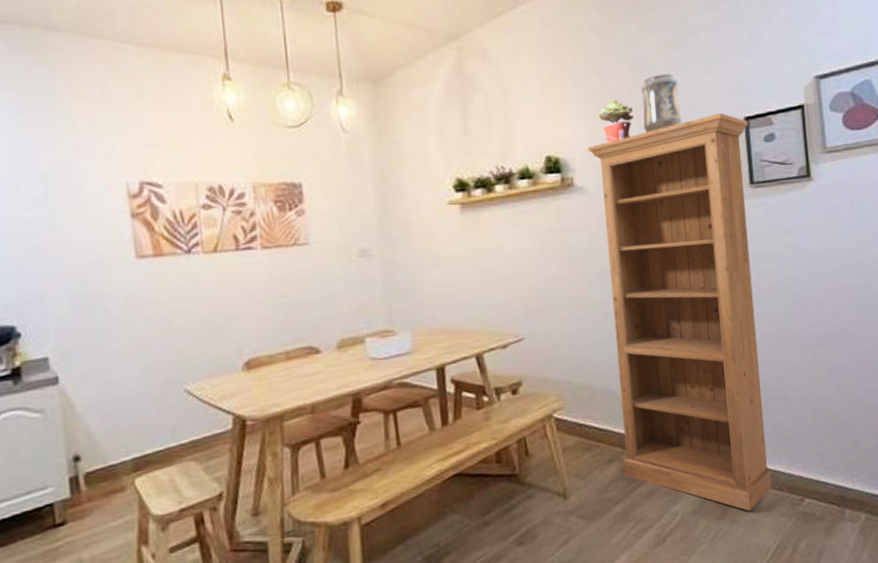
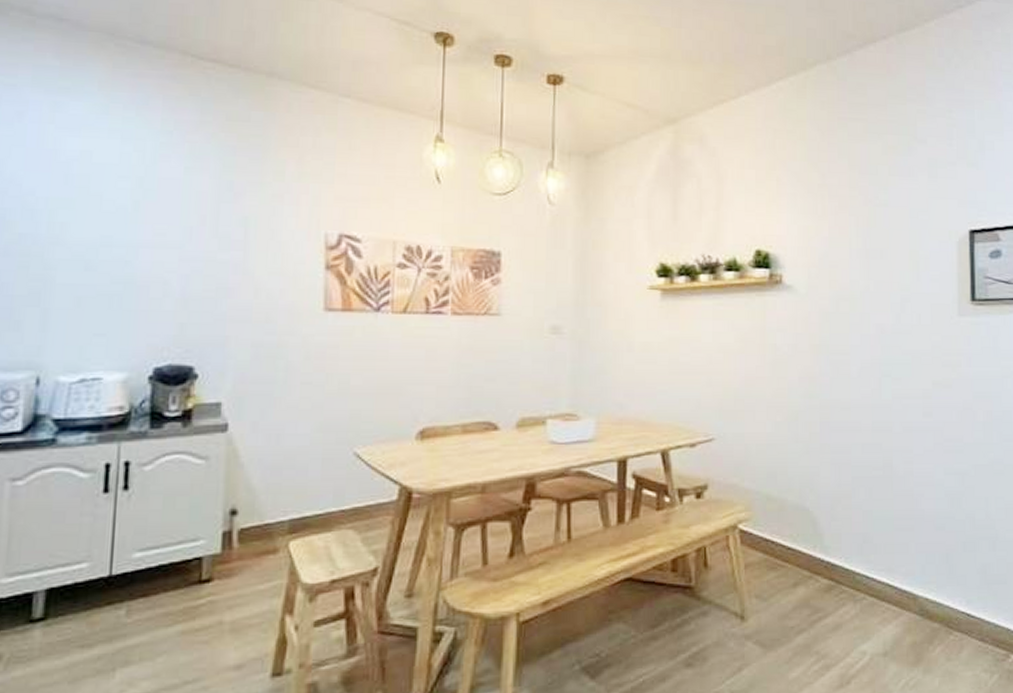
bookshelf: present [587,112,772,511] -> none [800,222,974,660]
potted plant: present [596,99,635,143] -> none [813,198,852,243]
decorative vase: present [640,73,682,133] -> none [861,177,903,237]

